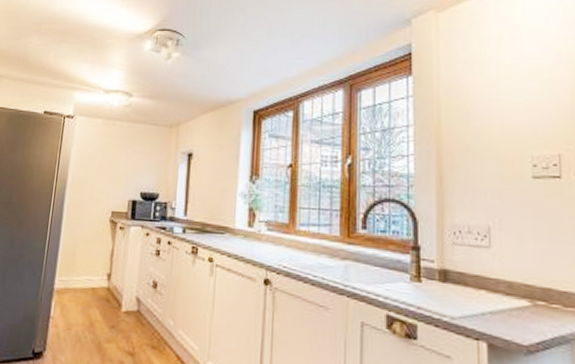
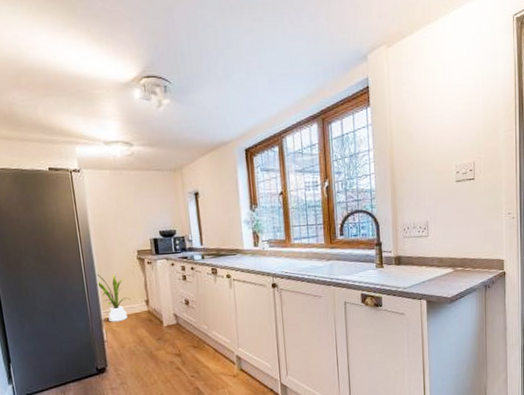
house plant: none [59,230,91,295] -> present [95,272,130,322]

